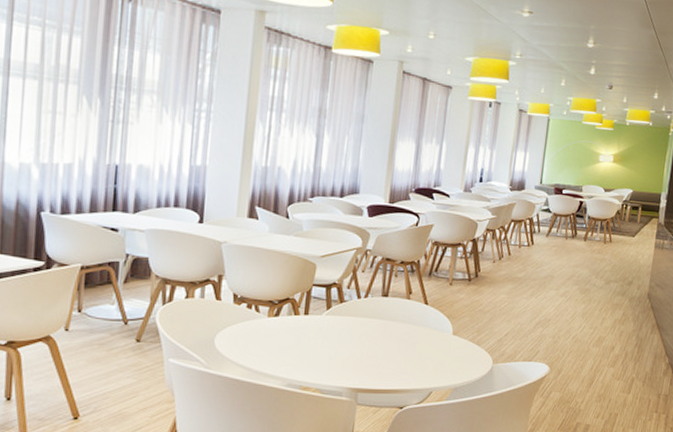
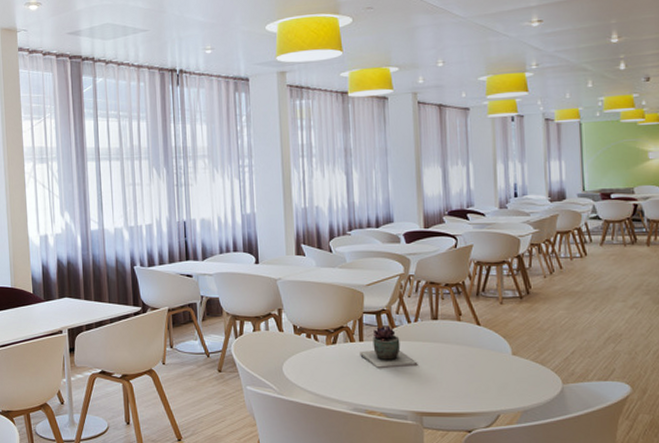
succulent plant: none [303,299,362,344] -> present [360,325,418,369]

